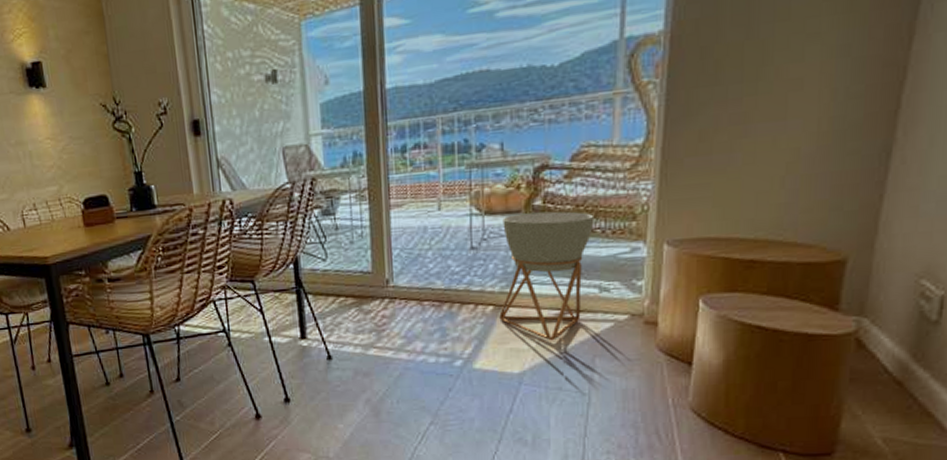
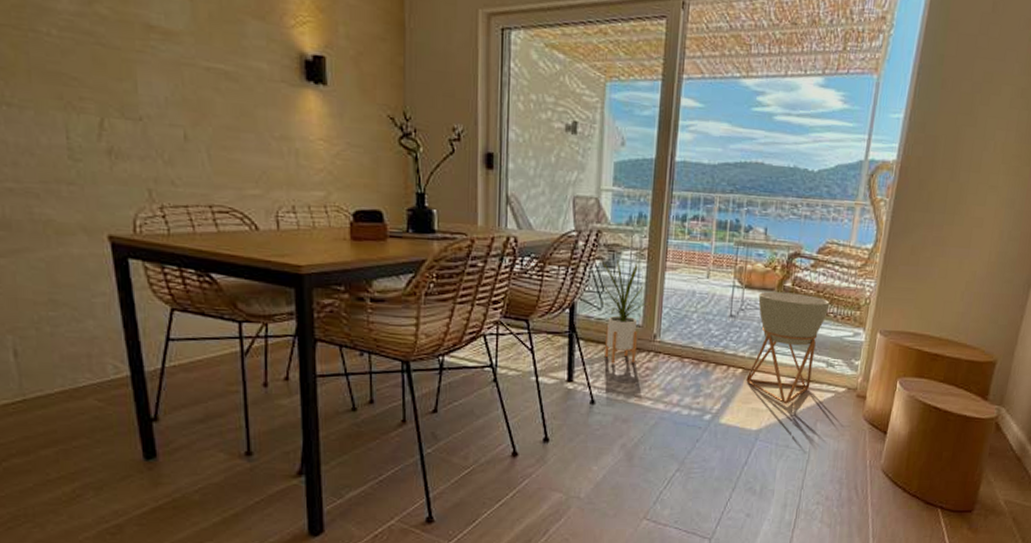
house plant: none [313,197,379,316] -> present [593,252,651,364]

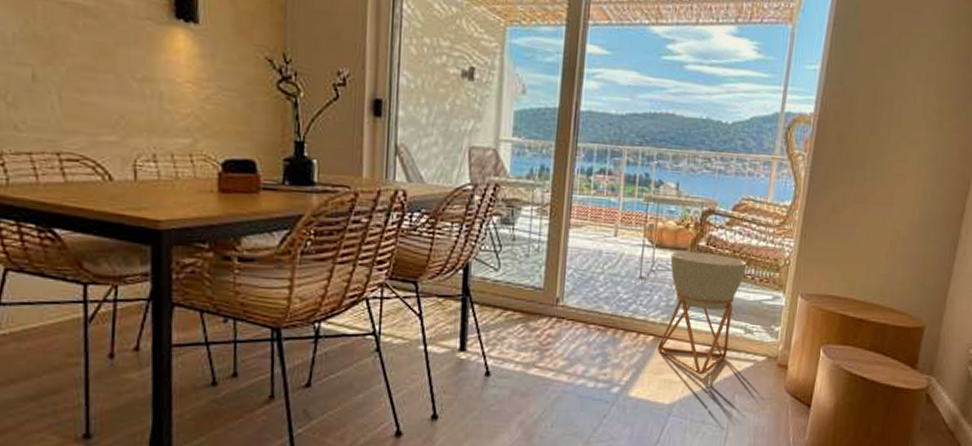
house plant: present [593,252,651,364] -> none [490,208,554,331]

